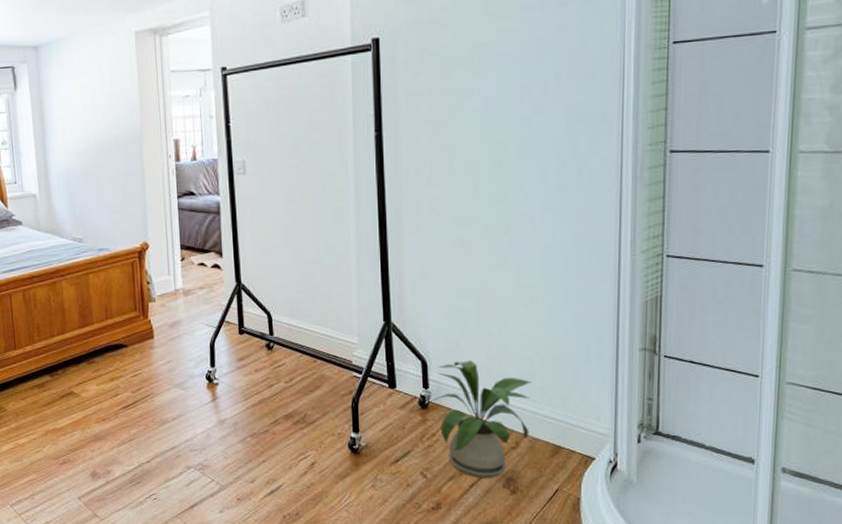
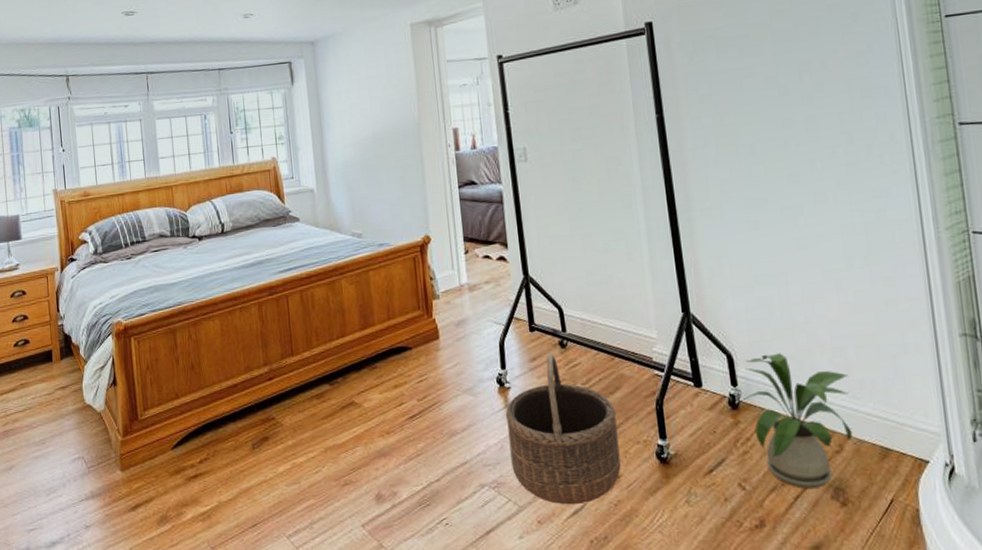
basket: none [212,354,316,486] -> present [505,353,621,505]

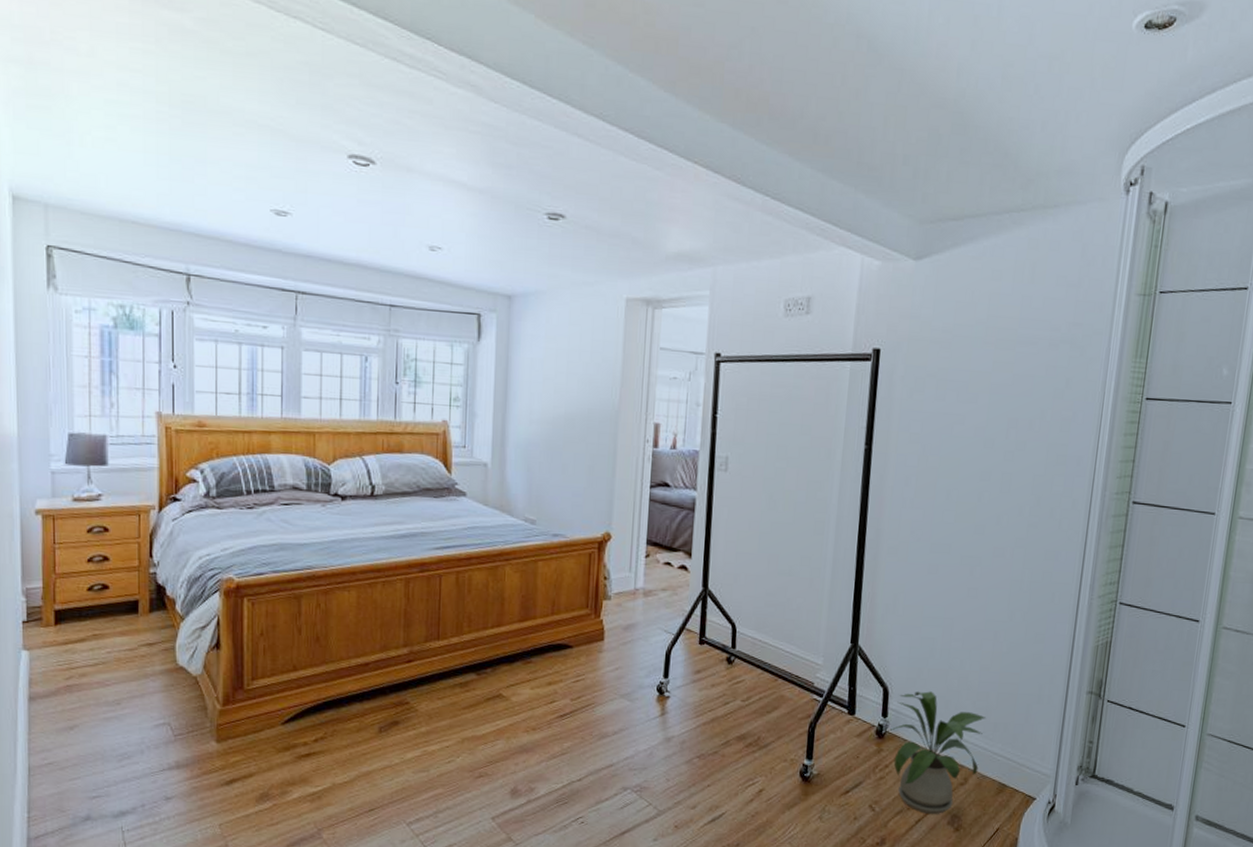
basket: present [505,353,621,505] -> none [658,667,769,813]

